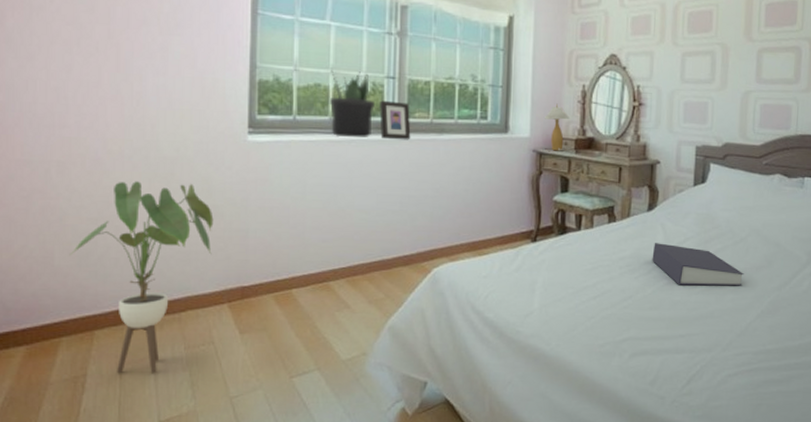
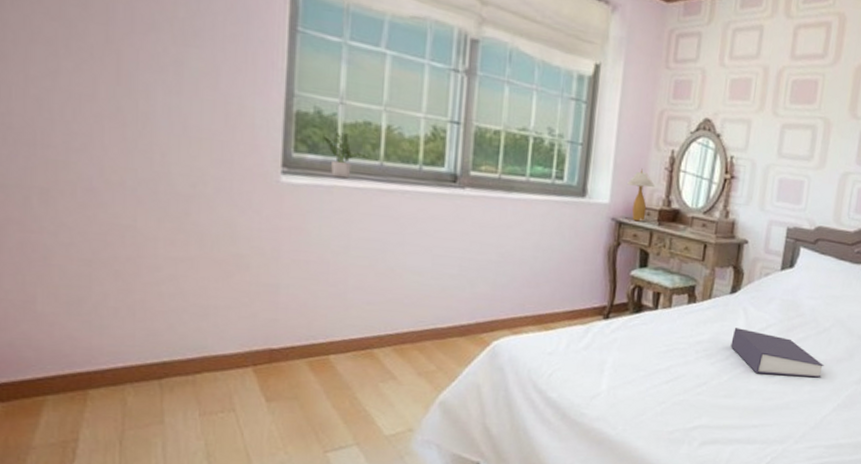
house plant: present [70,181,214,374] -> none [56,218,237,442]
potted plant: none [281,95,319,135] -> present [323,132,368,180]
planter: present [329,70,376,138] -> none [380,107,436,189]
picture frame: present [380,100,411,140] -> none [440,148,476,196]

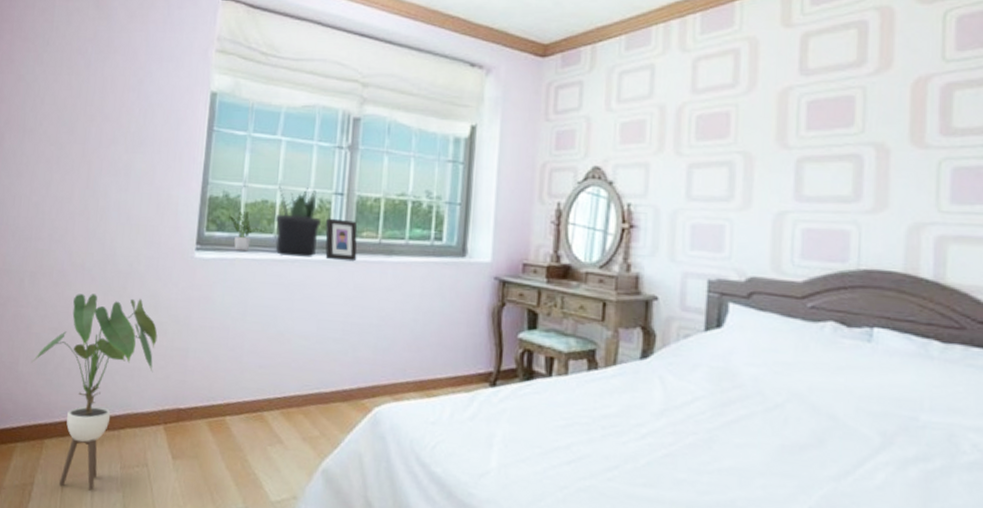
house plant: none [56,218,237,442] -> present [31,294,158,491]
planter: none [380,107,436,189] -> present [275,186,322,257]
picture frame: none [440,148,476,196] -> present [325,218,358,262]
table lamp: present [627,168,655,222] -> none [510,224,540,280]
book: present [731,328,824,378] -> none [646,400,781,470]

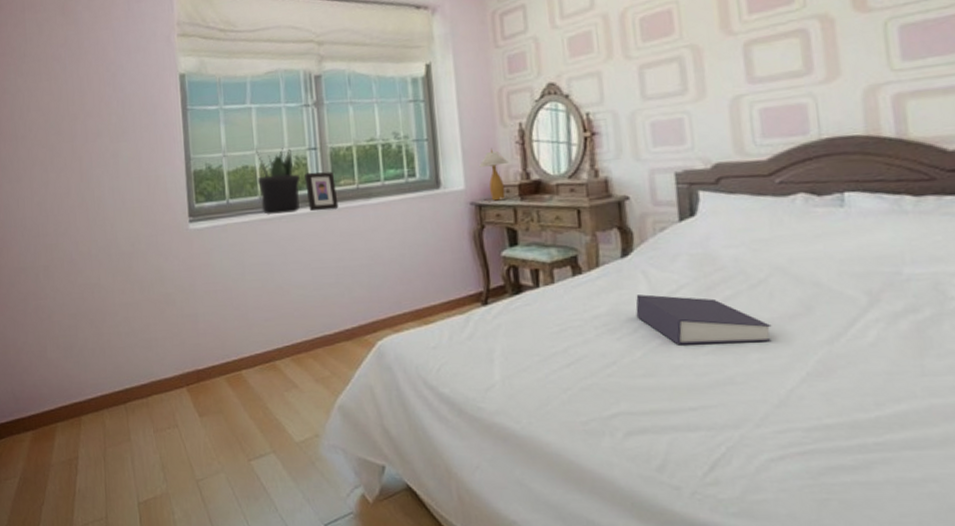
house plant: present [31,294,158,491] -> none [58,275,169,457]
potted plant: present [229,211,265,253] -> none [214,179,250,218]
table lamp: none [510,224,540,280] -> present [479,148,508,201]
book: none [646,400,781,470] -> present [635,294,772,345]

